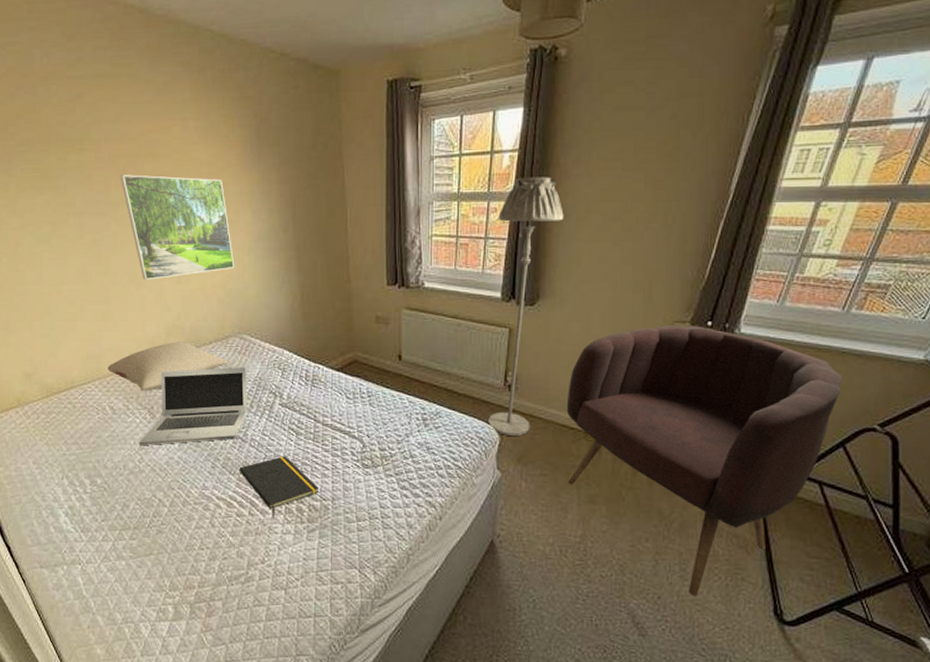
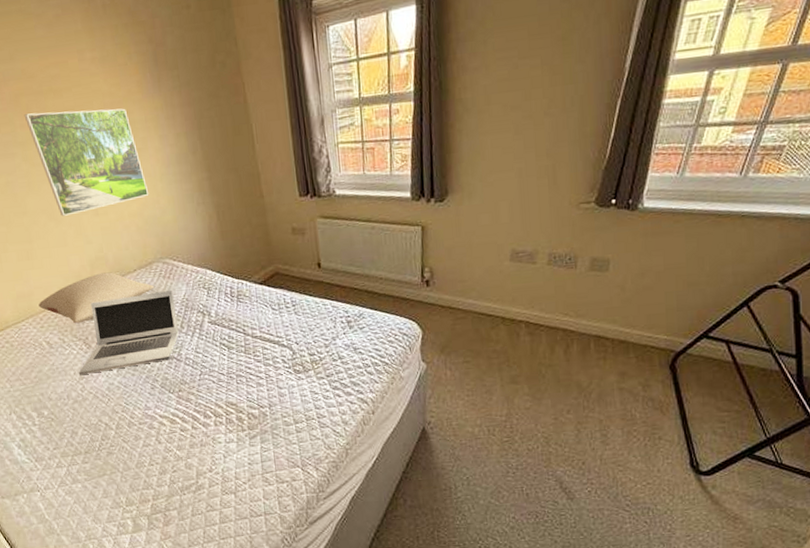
notepad: present [239,456,320,519] -> none [177,370,256,430]
floor lamp: present [488,177,564,436] -> none [400,72,465,329]
armchair: present [566,325,843,596] -> none [482,204,744,458]

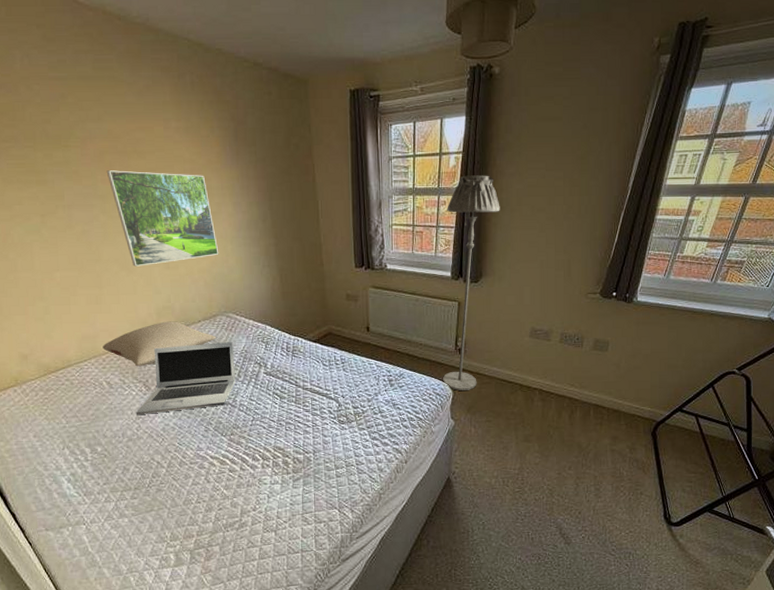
floor lamp: none [400,72,465,329] -> present [443,175,500,391]

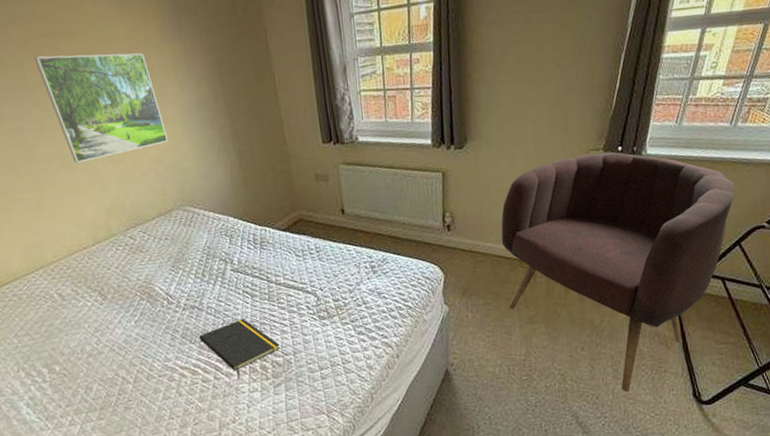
pillow: present [102,321,216,367] -> none [49,220,174,275]
laptop: present [135,342,236,416] -> none [93,239,200,328]
notepad: none [230,417,302,472] -> present [198,319,280,380]
floor lamp: present [443,175,500,391] -> none [421,24,482,273]
armchair: none [505,296,712,510] -> present [501,151,735,392]

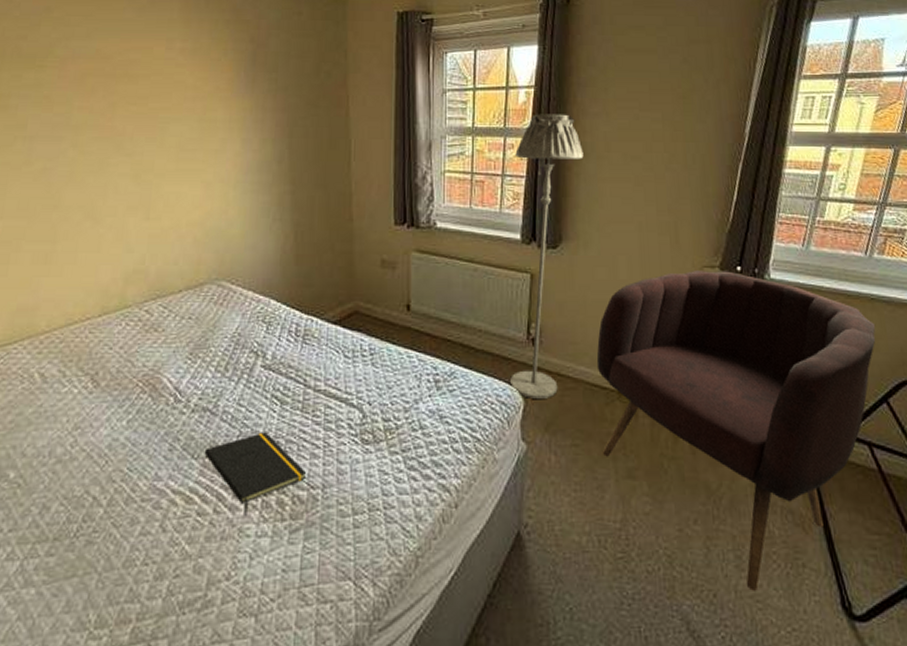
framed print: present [34,53,169,163] -> none [86,96,217,216]
floor lamp: none [421,24,482,273] -> present [510,114,584,399]

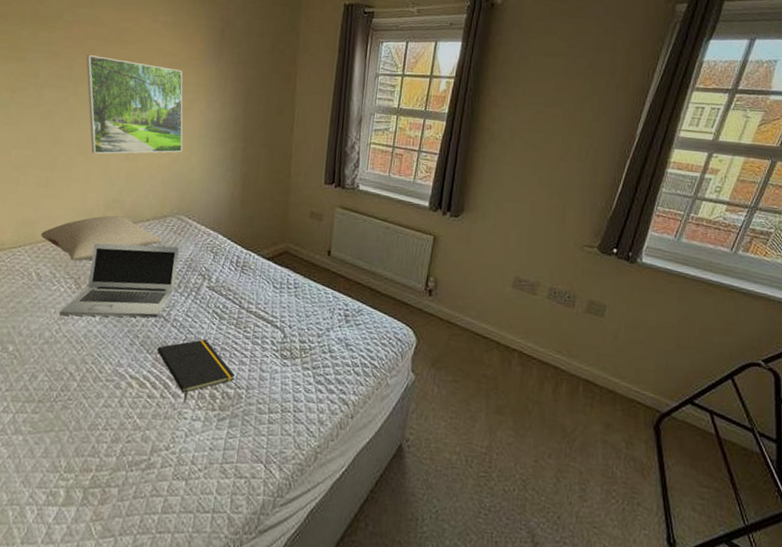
pillow: none [42,290,200,353] -> present [41,215,162,261]
laptop: none [73,321,223,425] -> present [59,242,179,318]
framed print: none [86,96,217,216] -> present [86,55,183,154]
floor lamp: present [510,114,584,399] -> none [407,101,491,340]
armchair: present [596,271,876,591] -> none [478,248,732,519]

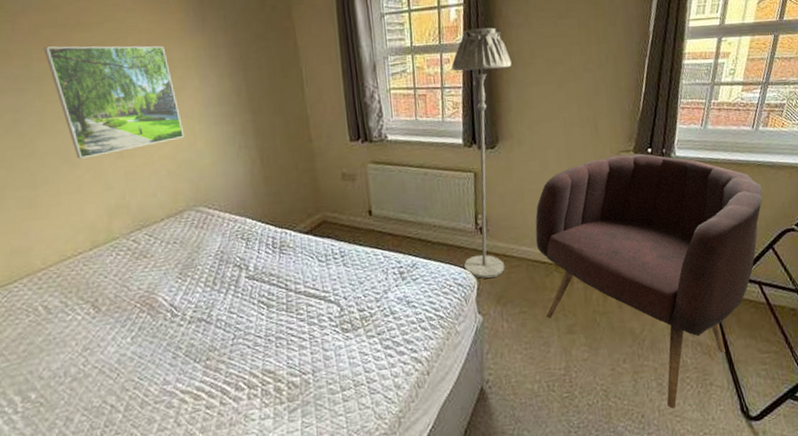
pillow: present [41,215,162,261] -> none [38,222,184,283]
laptop: present [59,242,179,318] -> none [81,242,210,347]
notepad: present [156,339,236,404] -> none [204,333,298,405]
floor lamp: none [407,101,491,340] -> present [451,27,512,279]
armchair: none [478,248,732,519] -> present [535,153,763,409]

